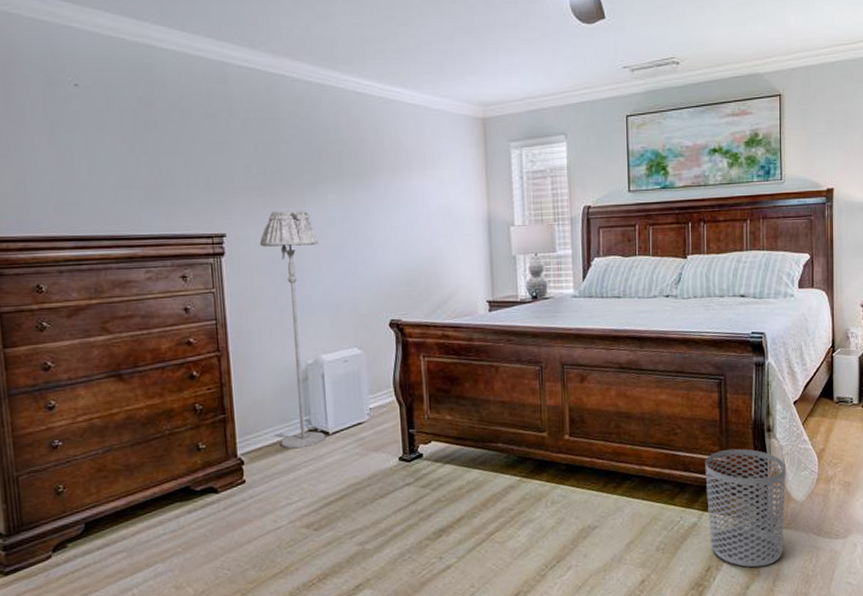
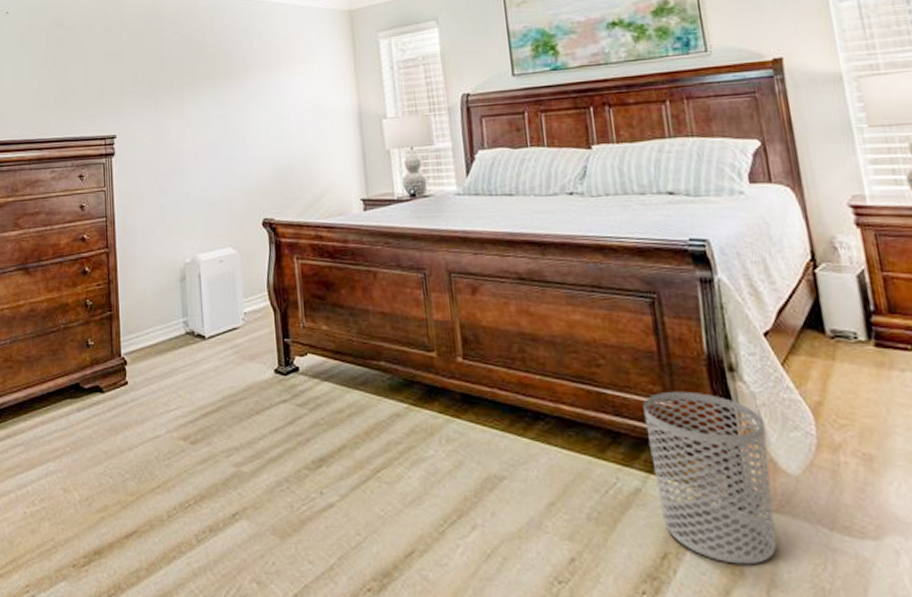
floor lamp: present [259,211,326,449] -> none [144,111,202,352]

